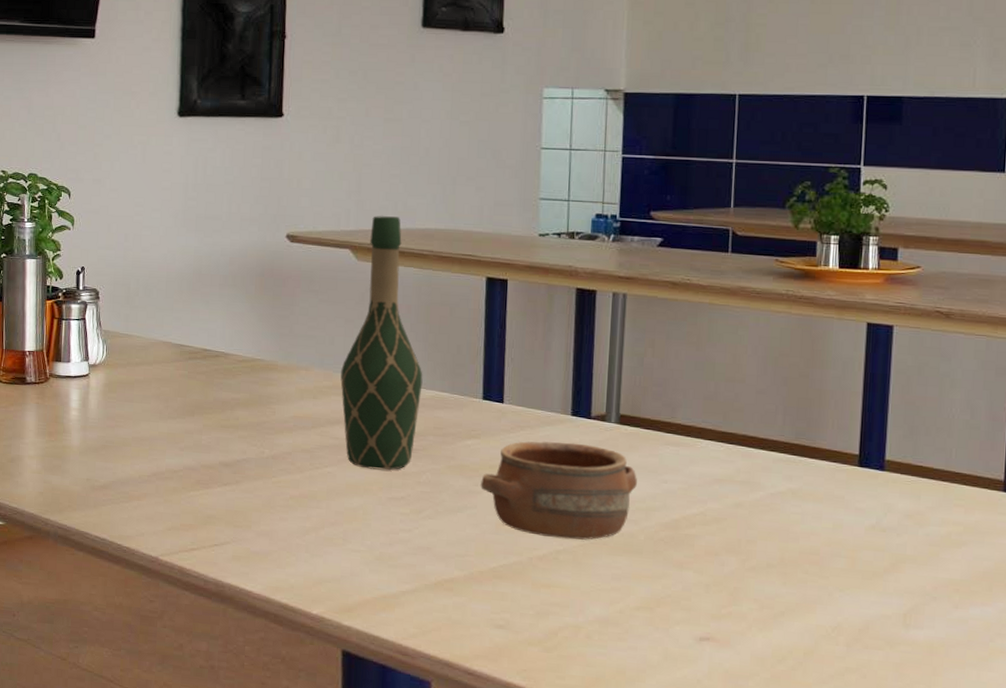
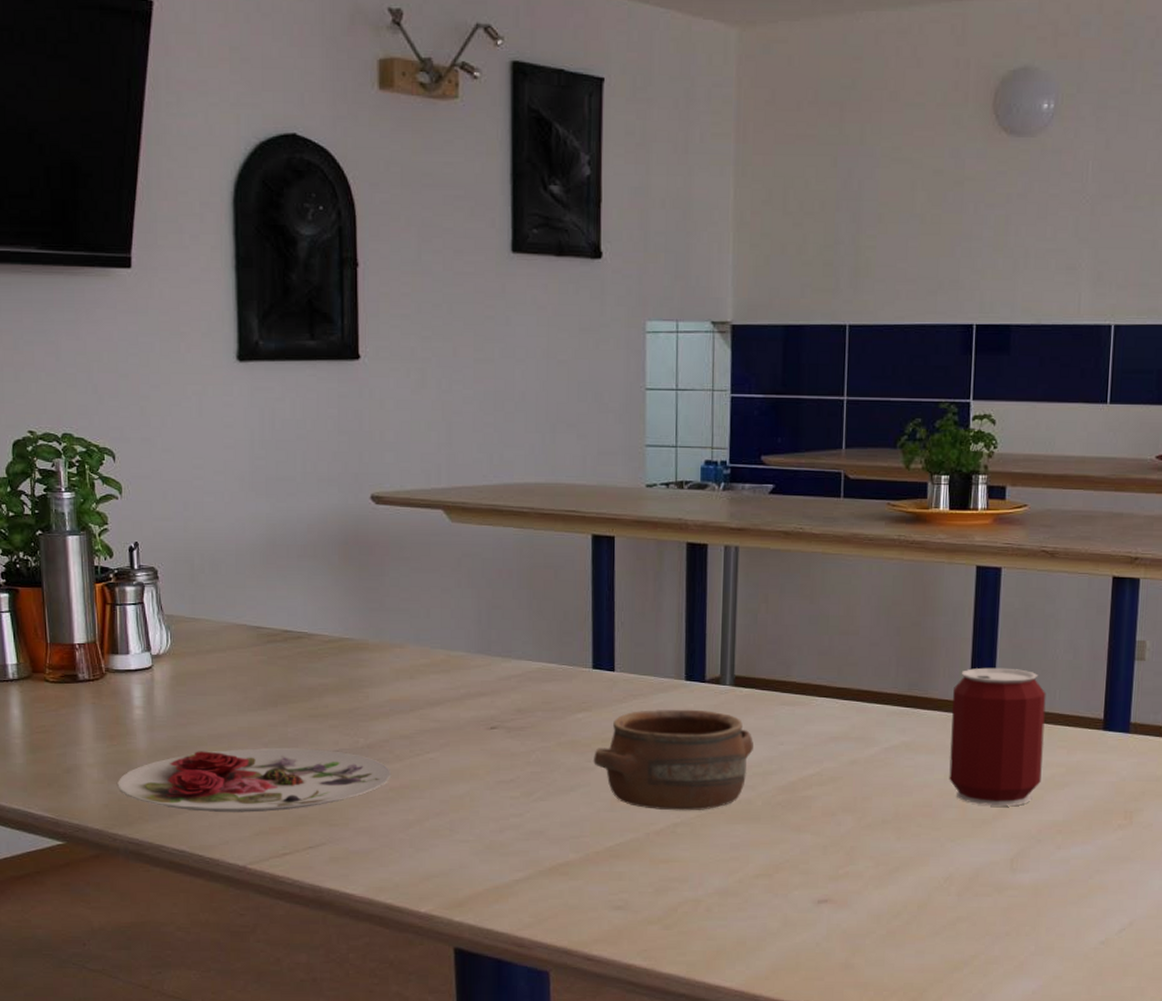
plate: none [52,451,292,510] -> present [117,747,392,813]
wine bottle: present [340,216,423,470] -> none [439,470,528,752]
can: none [837,421,942,561] -> present [949,667,1046,807]

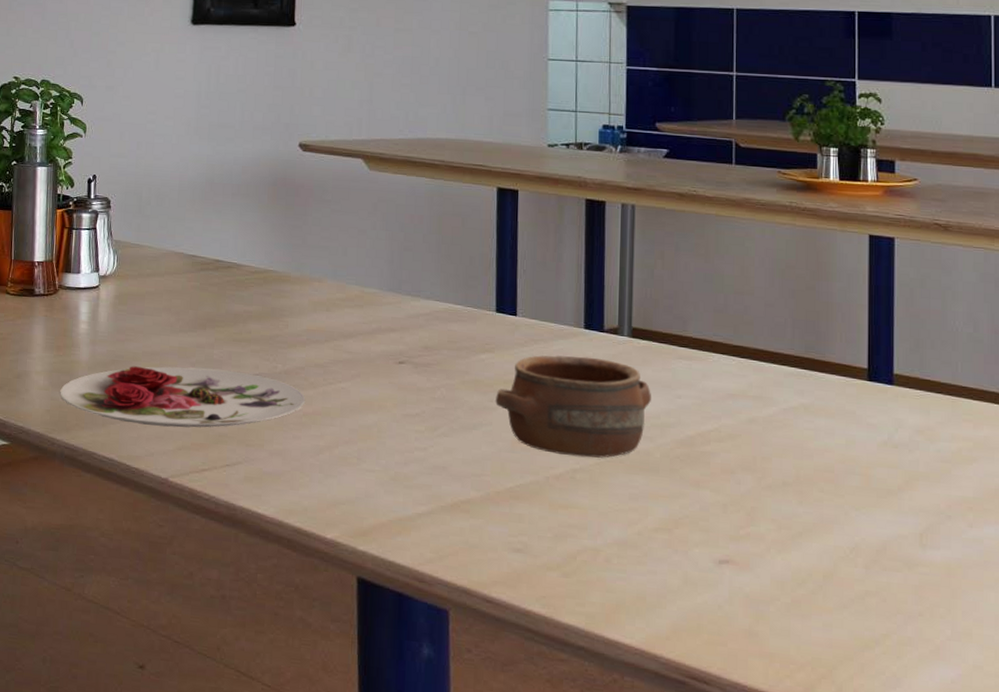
can: present [949,667,1046,807] -> none [850,334,948,478]

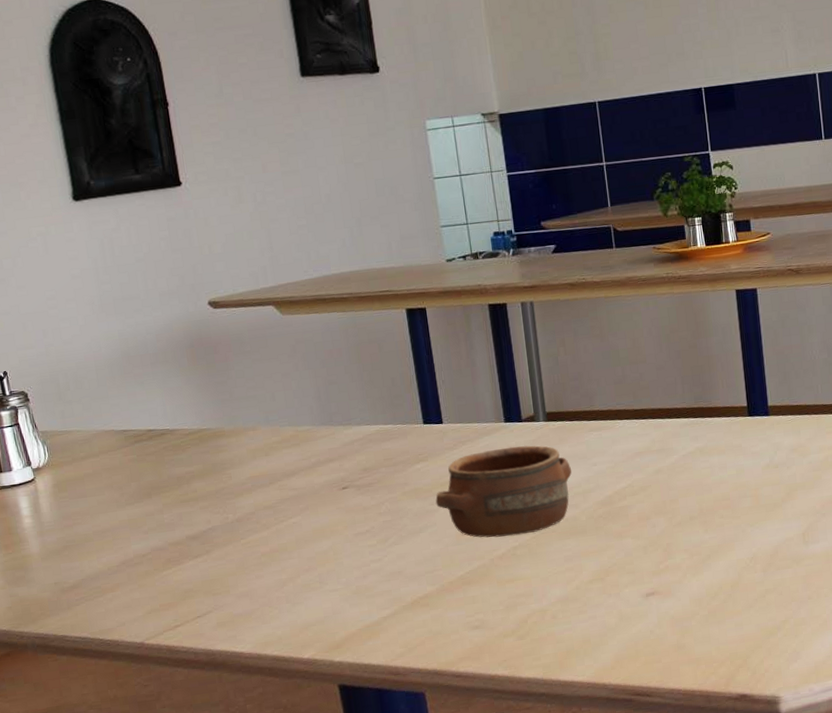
plate: present [60,366,306,428] -> none [17,528,262,601]

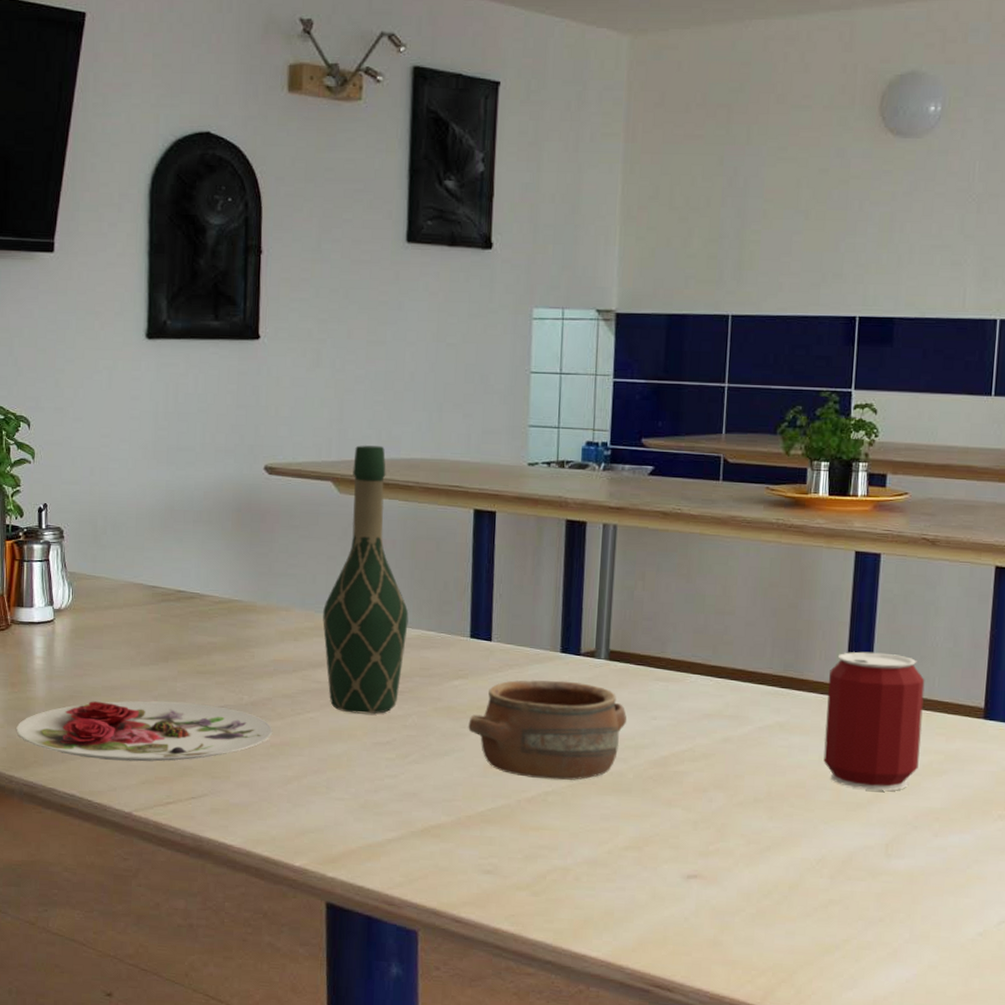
plate: none [17,528,262,601] -> present [16,700,273,762]
wine bottle: none [286,266,369,512] -> present [323,445,409,714]
can: none [732,371,817,492] -> present [823,651,925,791]

